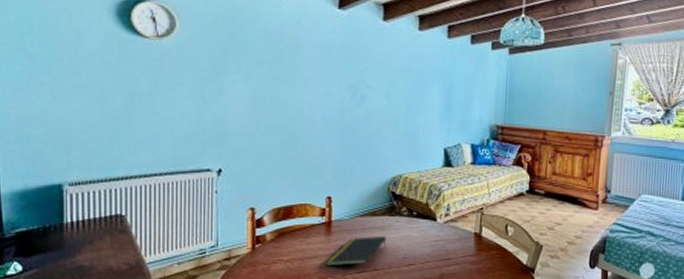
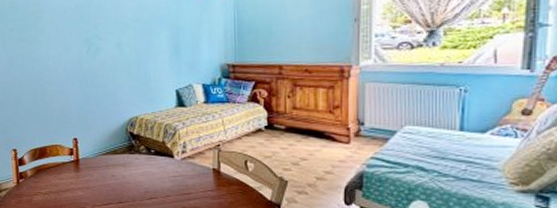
notepad: present [325,235,387,267] -> none [76,172,129,199]

